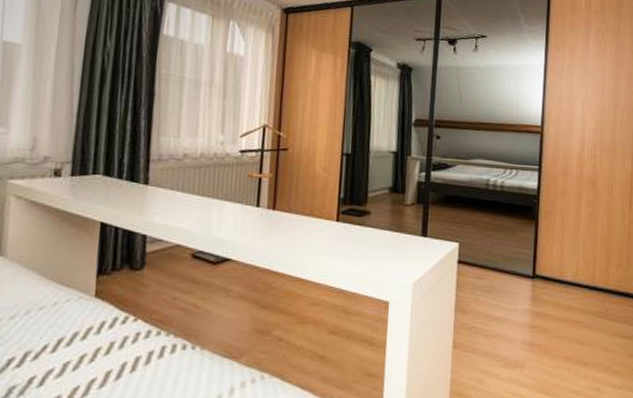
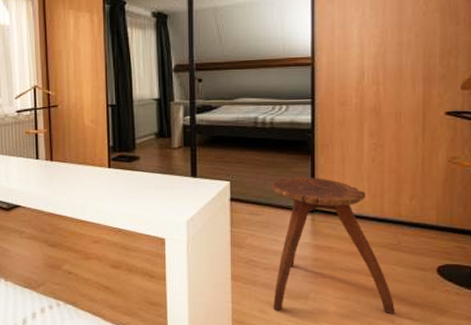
stool: none [491,241,601,382] -> present [271,177,396,314]

